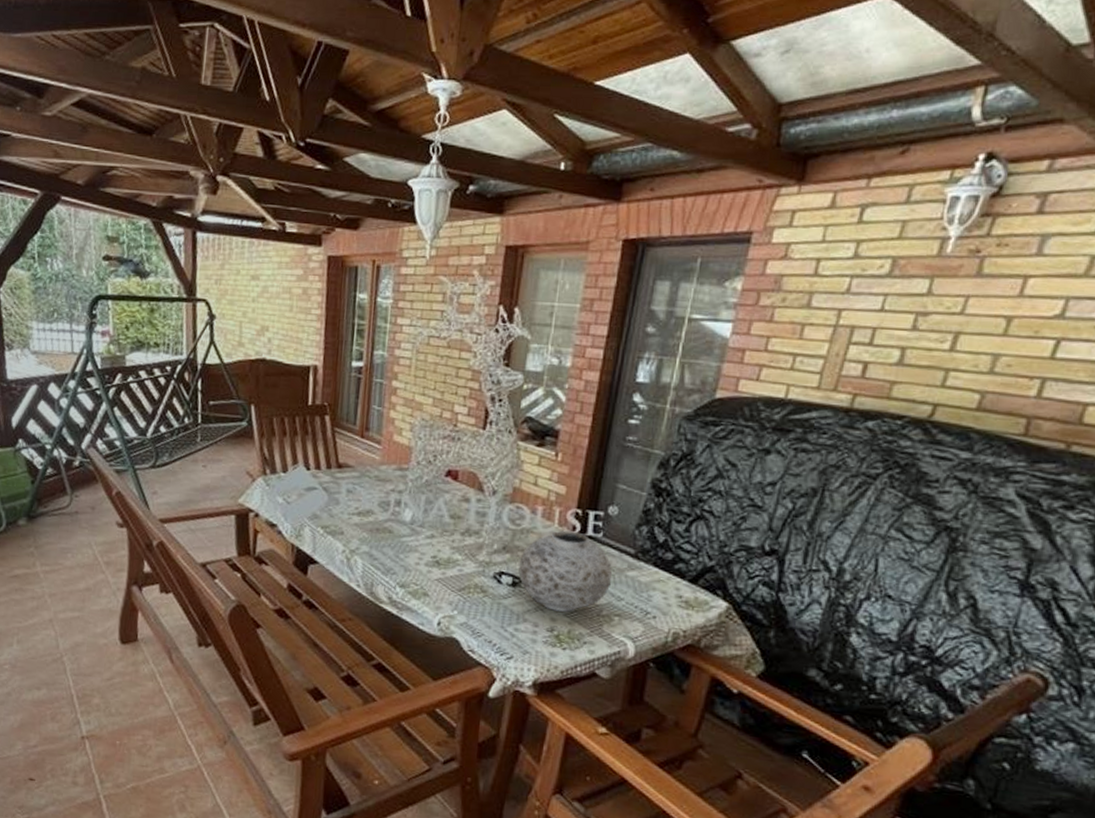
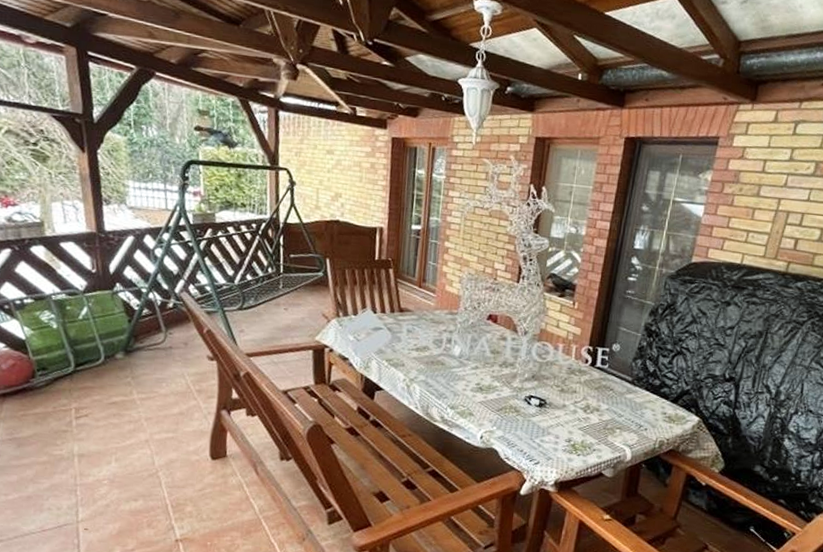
vase: present [518,530,613,612] -> none [544,363,616,427]

